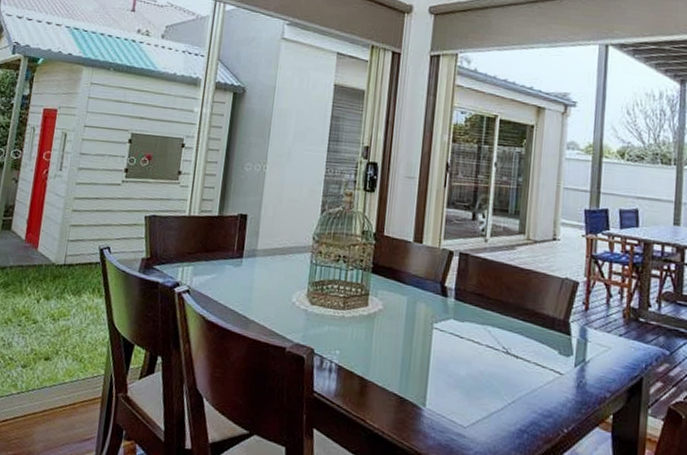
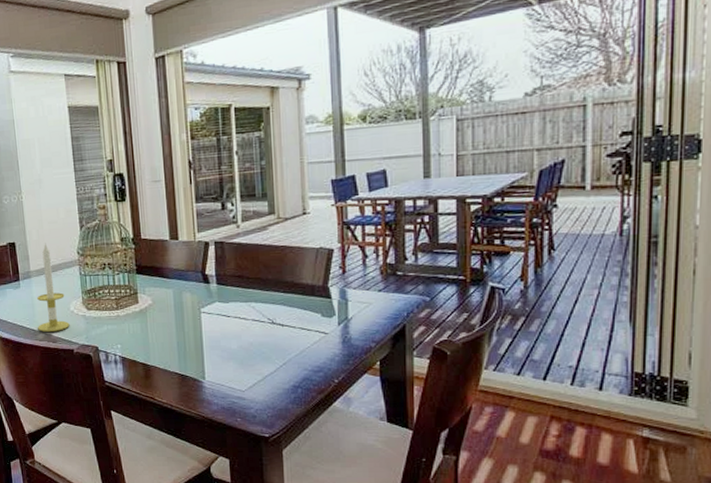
candle: none [251,221,289,324] -> present [37,243,70,332]

